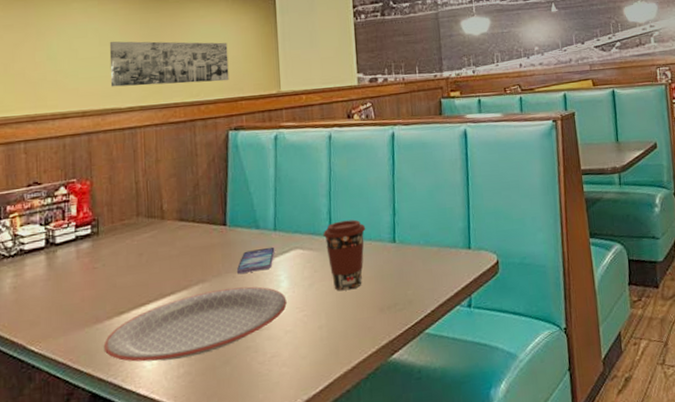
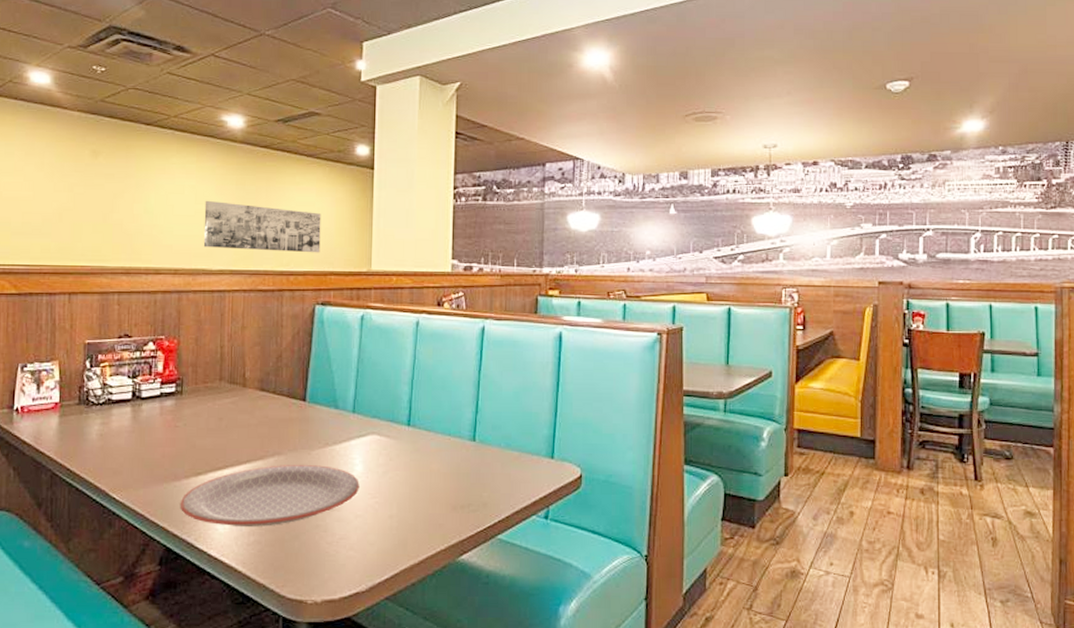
smartphone: present [236,246,275,274] -> none [312,428,352,451]
coffee cup: present [323,219,366,291] -> none [402,412,446,483]

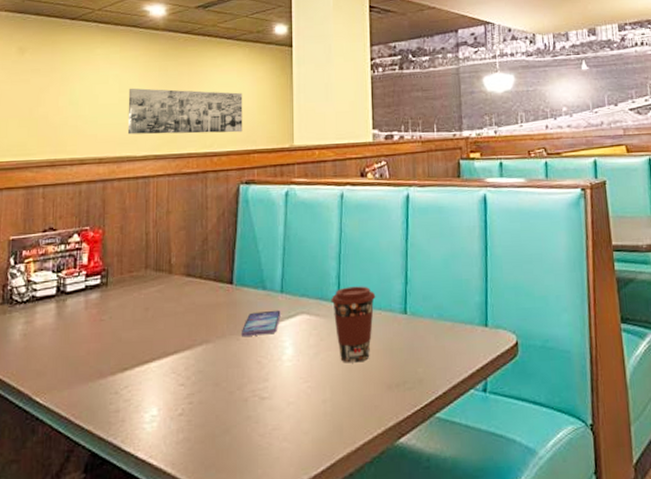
plate: present [180,465,359,527] -> none [105,351,291,424]
smartphone: none [312,428,352,451] -> present [241,310,281,336]
coffee cup: none [402,412,446,483] -> present [331,286,376,363]

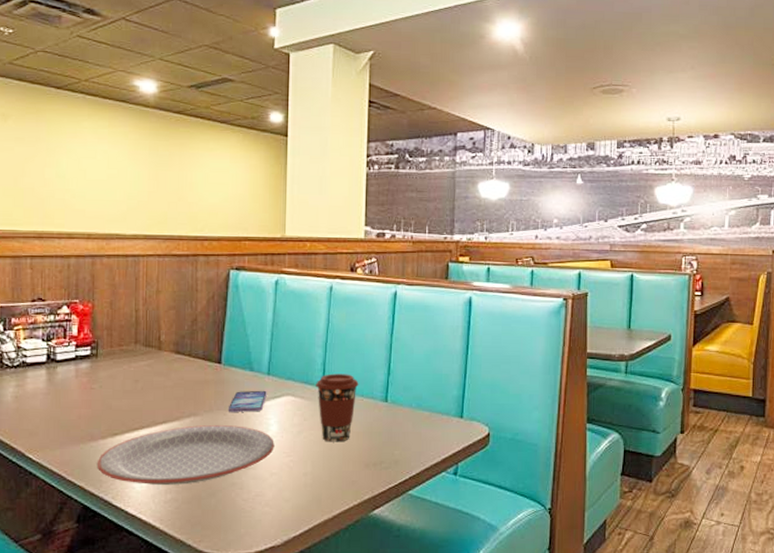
plate: none [105,351,291,424] -> present [96,425,275,485]
wall art: present [127,88,243,135] -> none [116,165,235,219]

